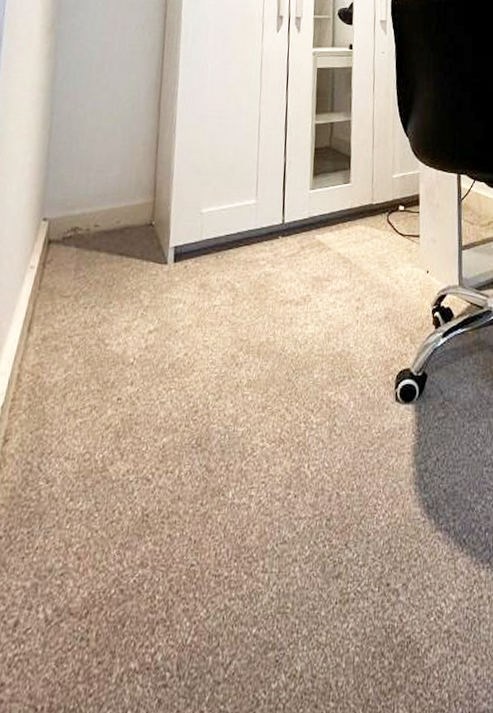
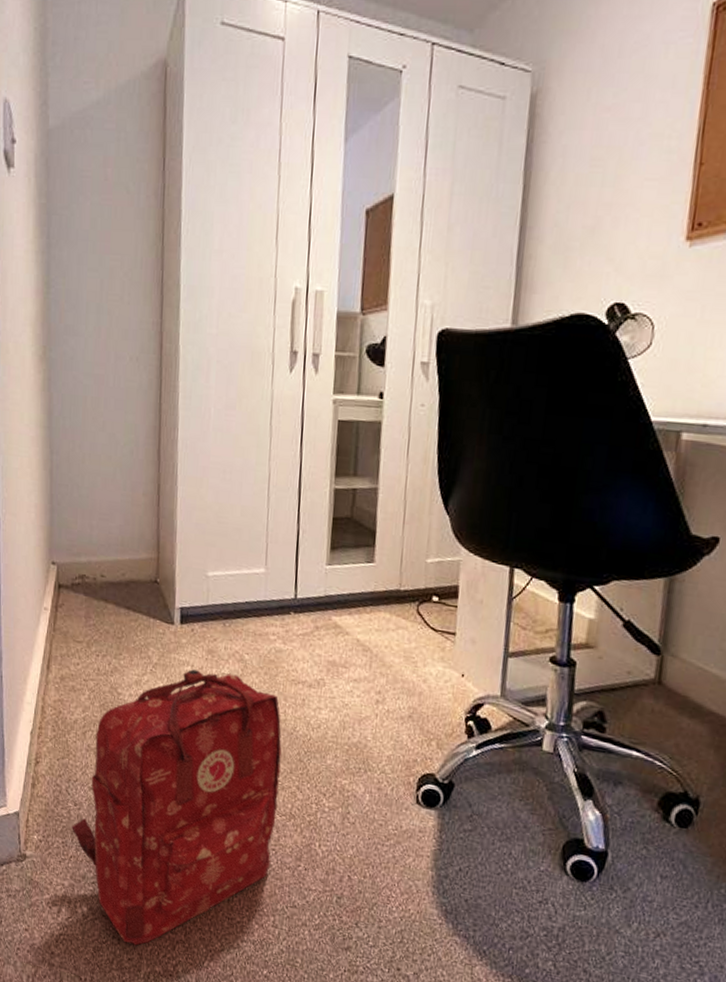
backpack: none [41,305,271,643] -> present [72,669,282,946]

